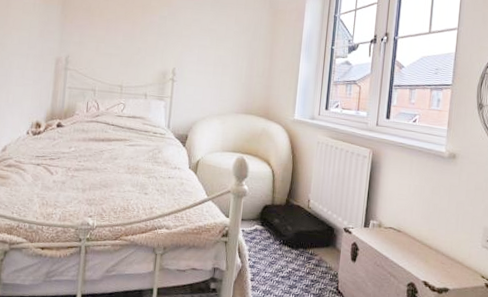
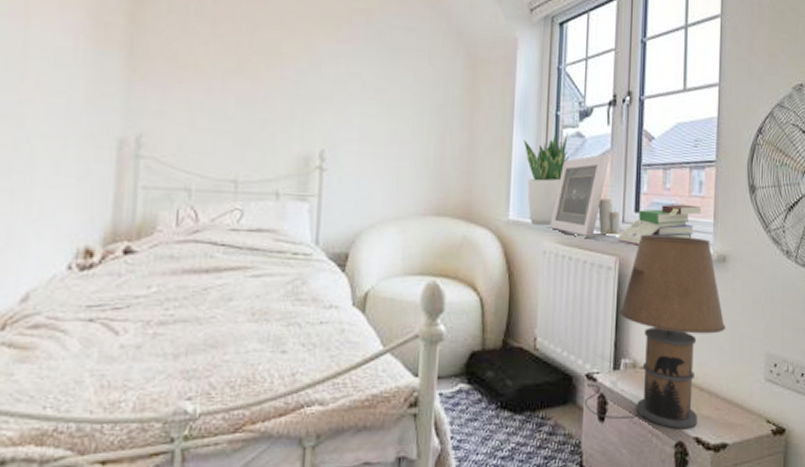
planter: none [307,61,340,125] -> present [523,132,570,227]
picture frame: none [323,77,370,135] -> present [550,154,610,238]
table lamp: none [341,134,453,275] -> present [584,234,726,429]
candle: none [359,107,375,134] -> present [598,197,621,236]
book: none [372,114,438,142] -> present [617,204,701,246]

